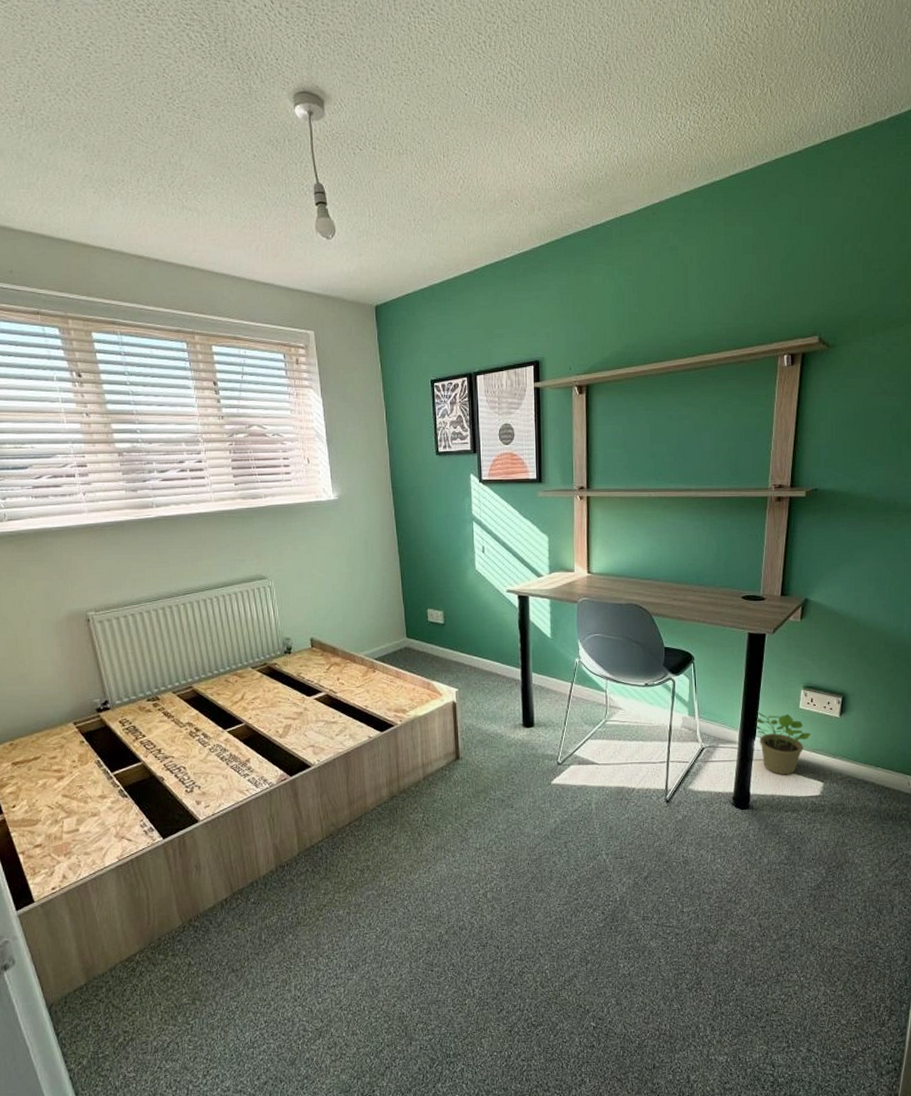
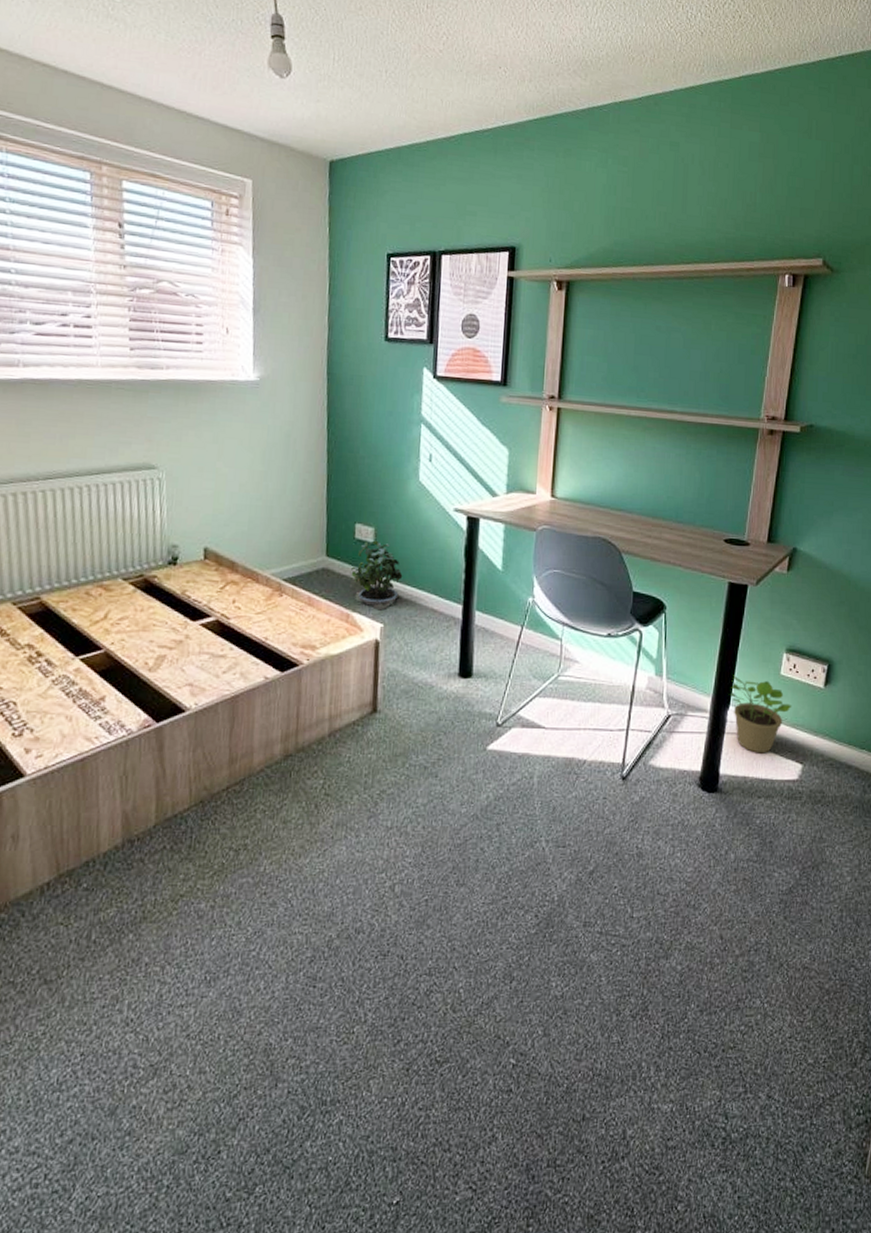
potted plant: none [428,621,470,678] -> present [351,540,403,611]

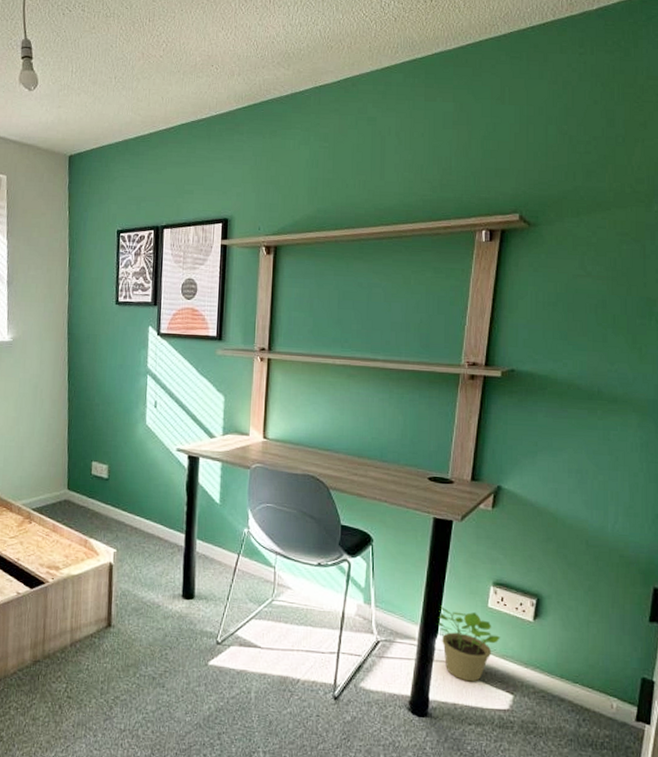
potted plant: present [351,540,403,611] -> none [88,476,133,538]

